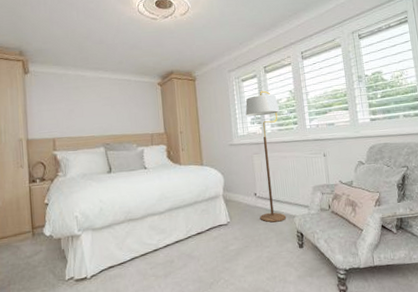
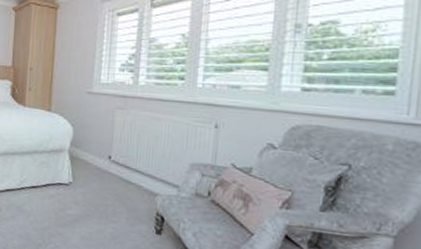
floor lamp: present [245,90,287,223] -> none [110,30,163,197]

